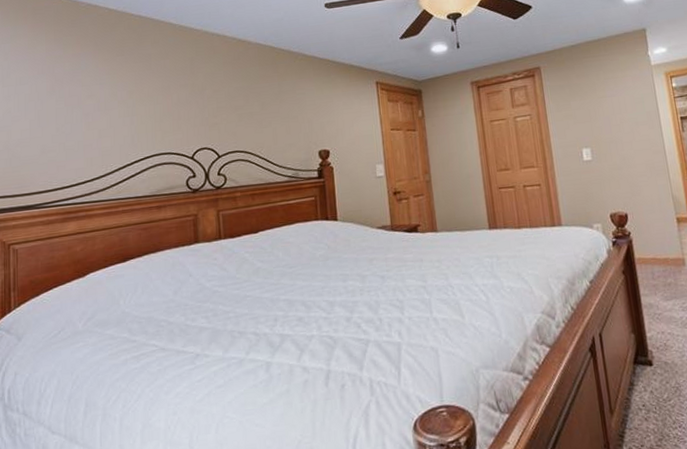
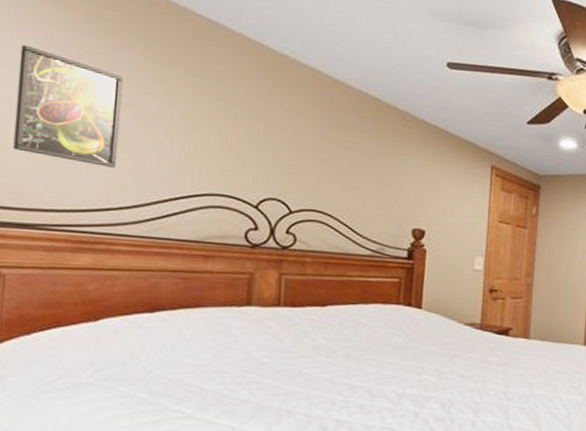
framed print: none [14,67,87,150] -> present [13,44,123,168]

